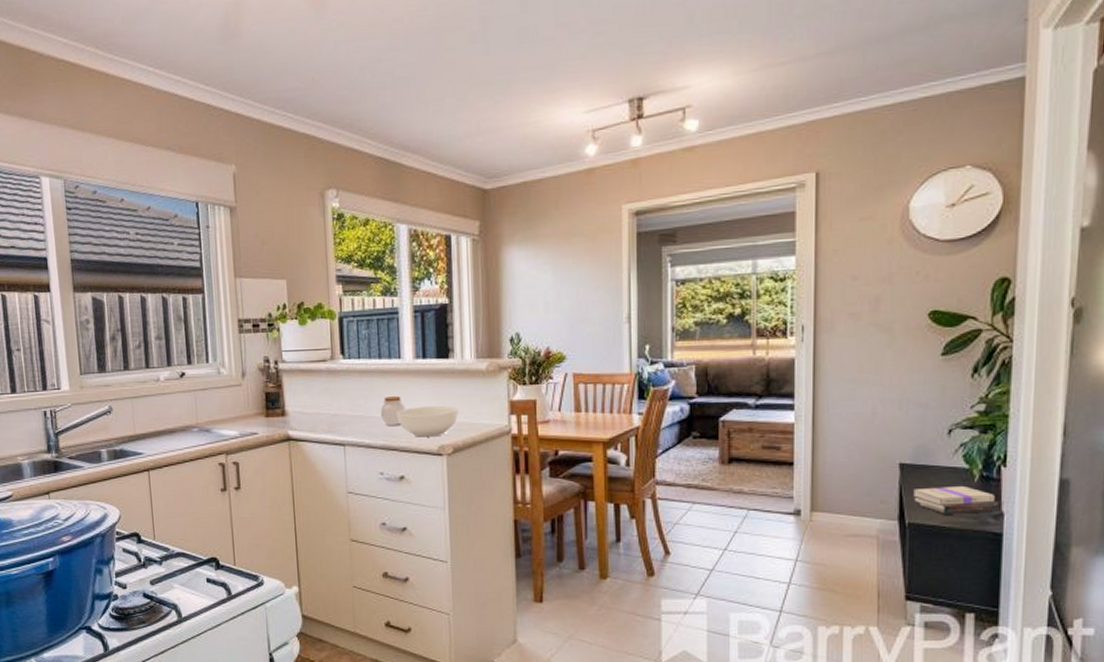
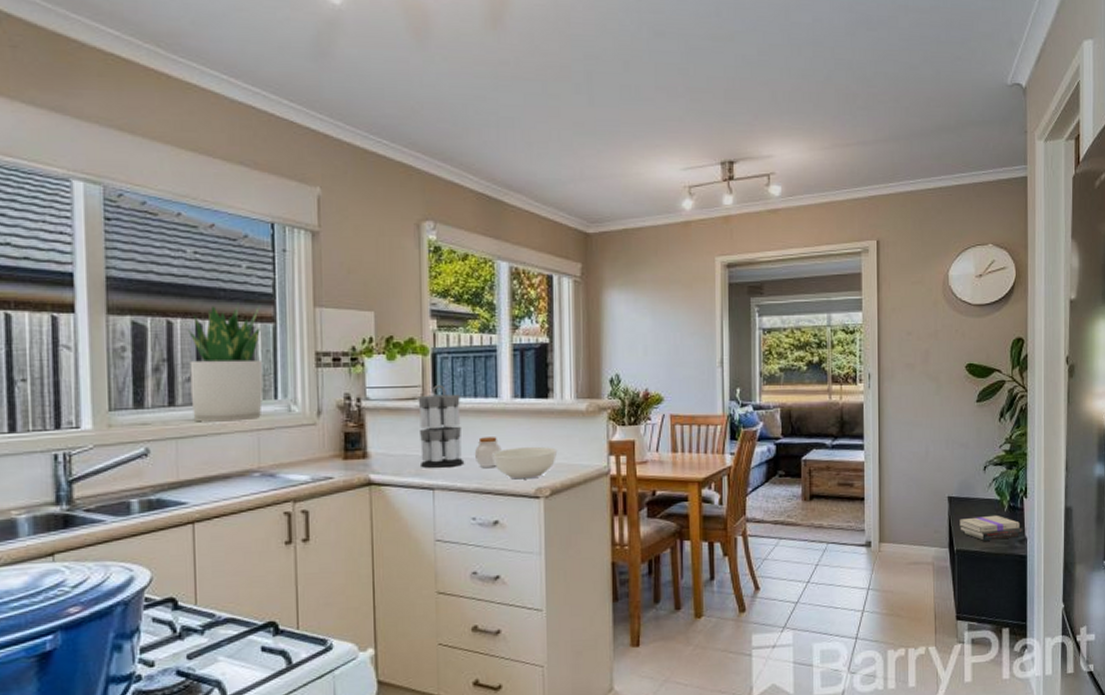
planter: none [134,277,197,384] -> present [187,303,264,422]
spice rack: none [327,348,370,427] -> present [418,385,463,469]

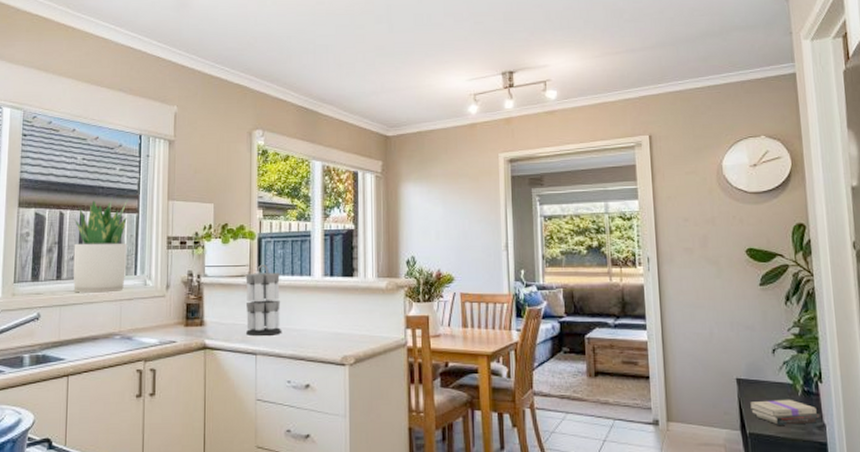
jar: present [474,437,502,467] -> none [290,310,313,336]
bowl: present [491,446,558,480] -> none [304,319,361,348]

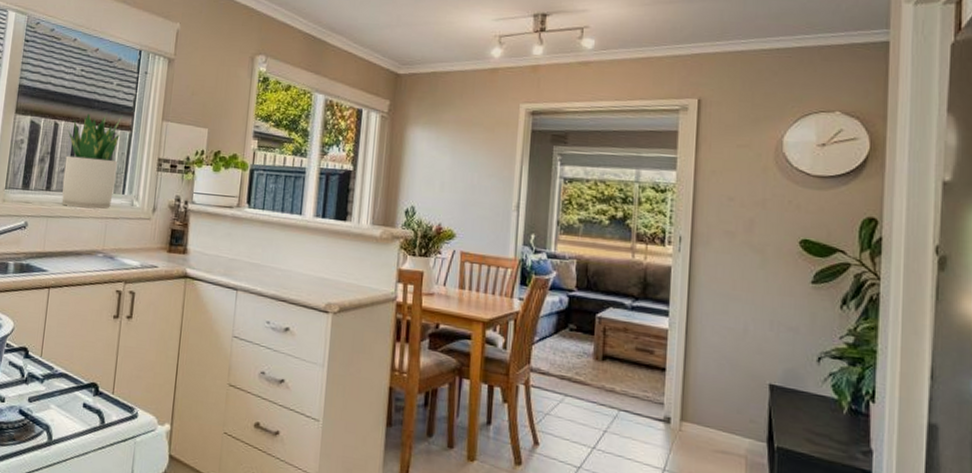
spice rack: present [245,265,281,337] -> none [228,198,270,273]
books: present [750,399,821,425] -> none [783,412,868,448]

